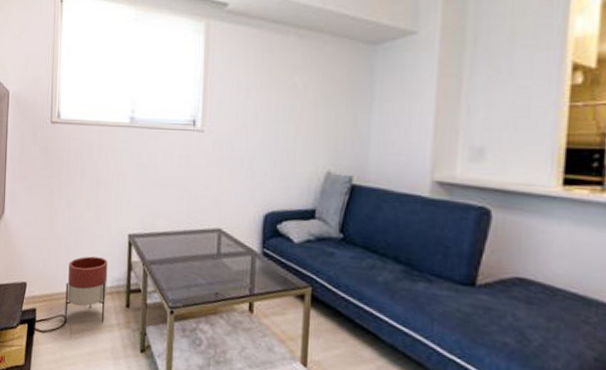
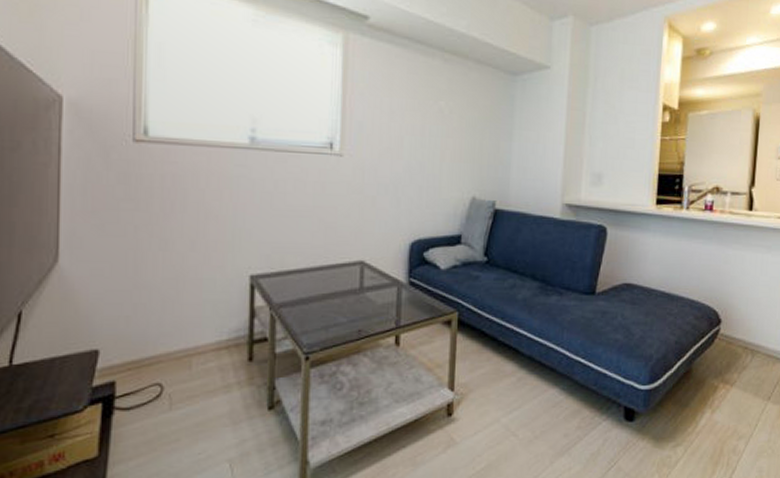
planter: present [64,256,108,324] -> none [160,306,223,393]

